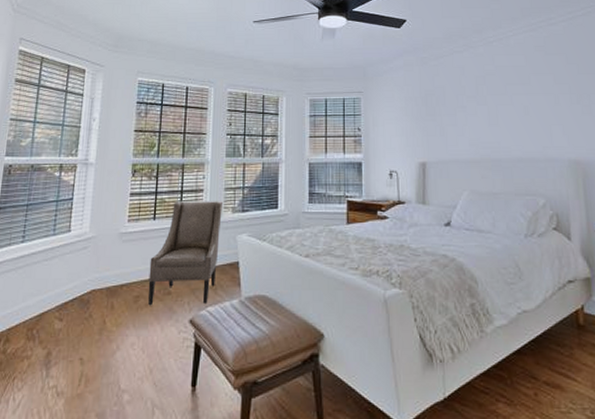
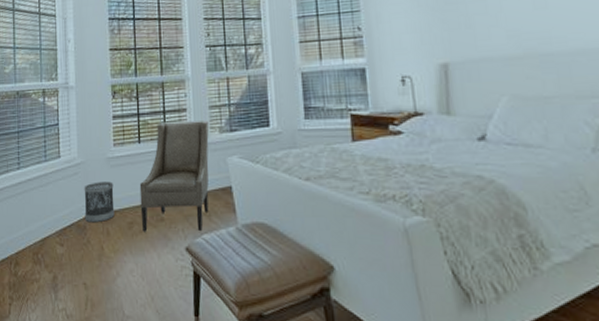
wastebasket: none [89,256,124,297] -> present [84,181,115,223]

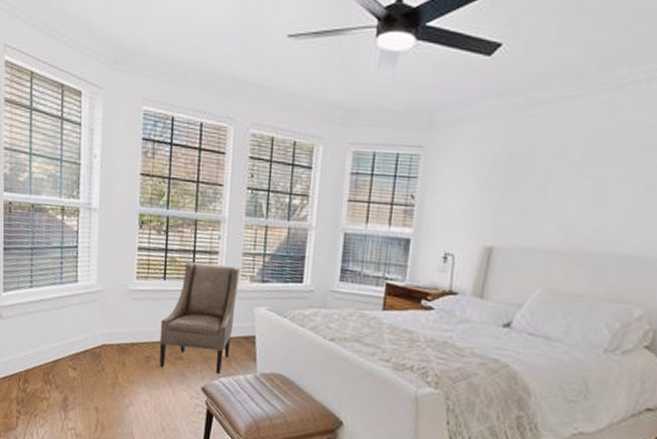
wastebasket: present [84,181,115,223] -> none [100,312,133,353]

